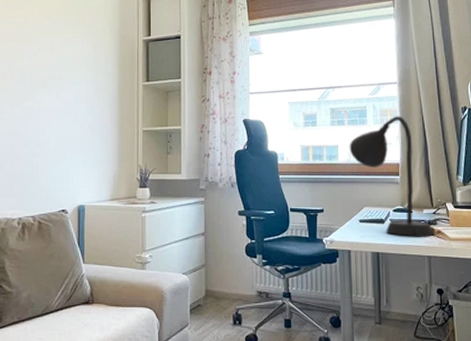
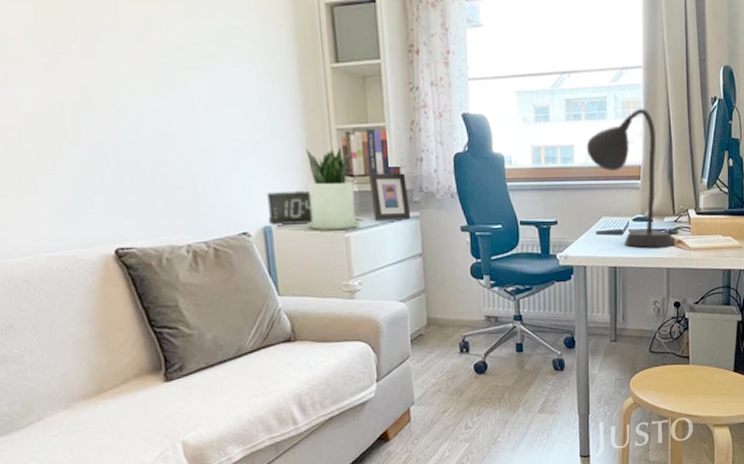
alarm clock: none [83,177,117,205] -> present [266,190,312,225]
planter: none [112,144,155,211] -> present [306,147,361,231]
books: none [145,130,191,169] -> present [340,128,401,178]
picture frame: none [164,165,197,205] -> present [368,173,411,222]

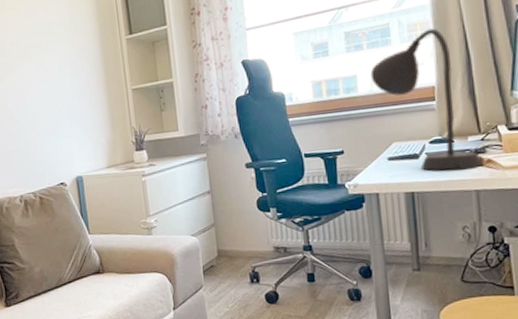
alarm clock: present [266,190,312,225] -> none [77,143,115,175]
planter: present [306,147,361,231] -> none [108,104,155,177]
books: present [340,128,401,178] -> none [135,83,188,130]
picture frame: present [368,173,411,222] -> none [159,120,199,165]

